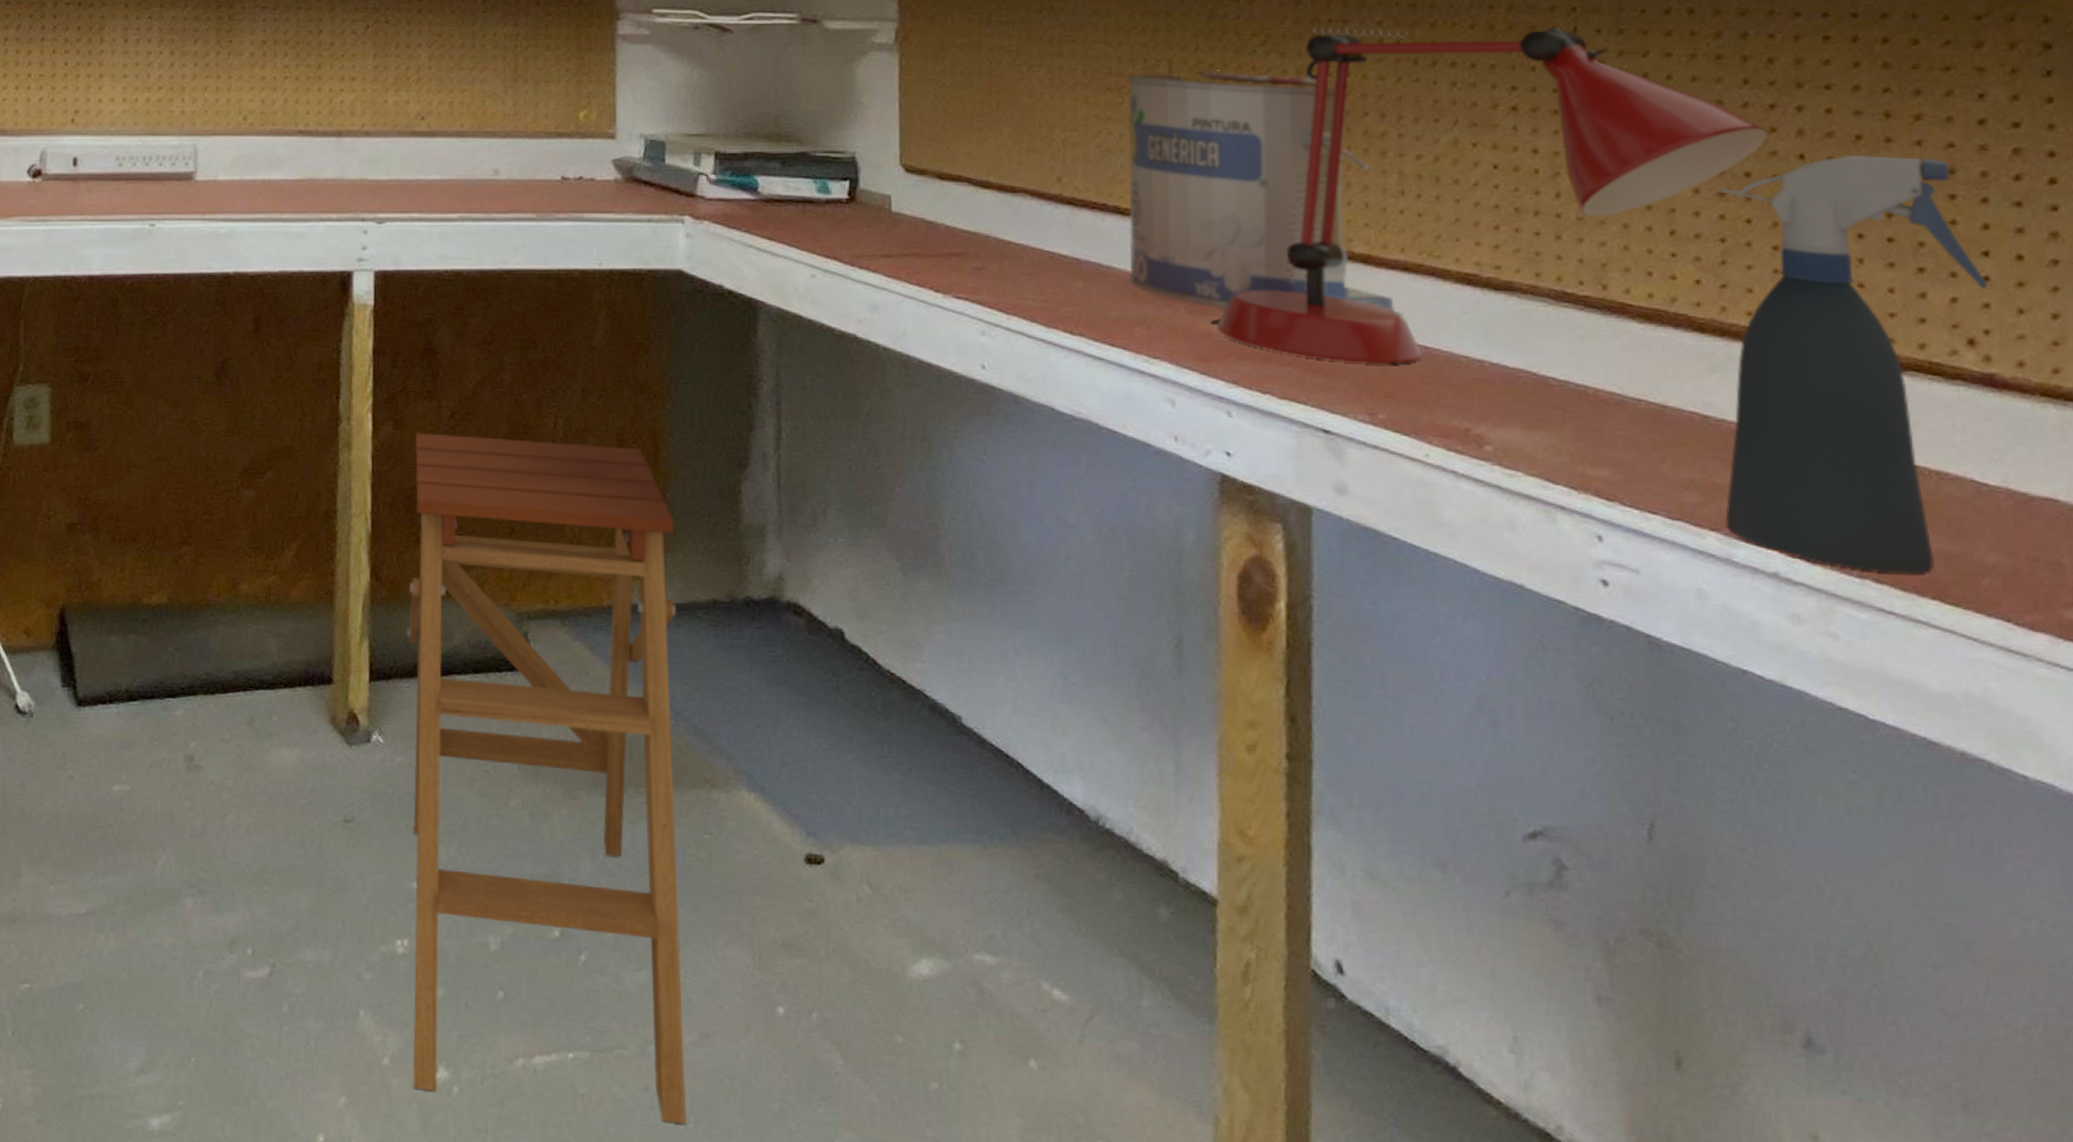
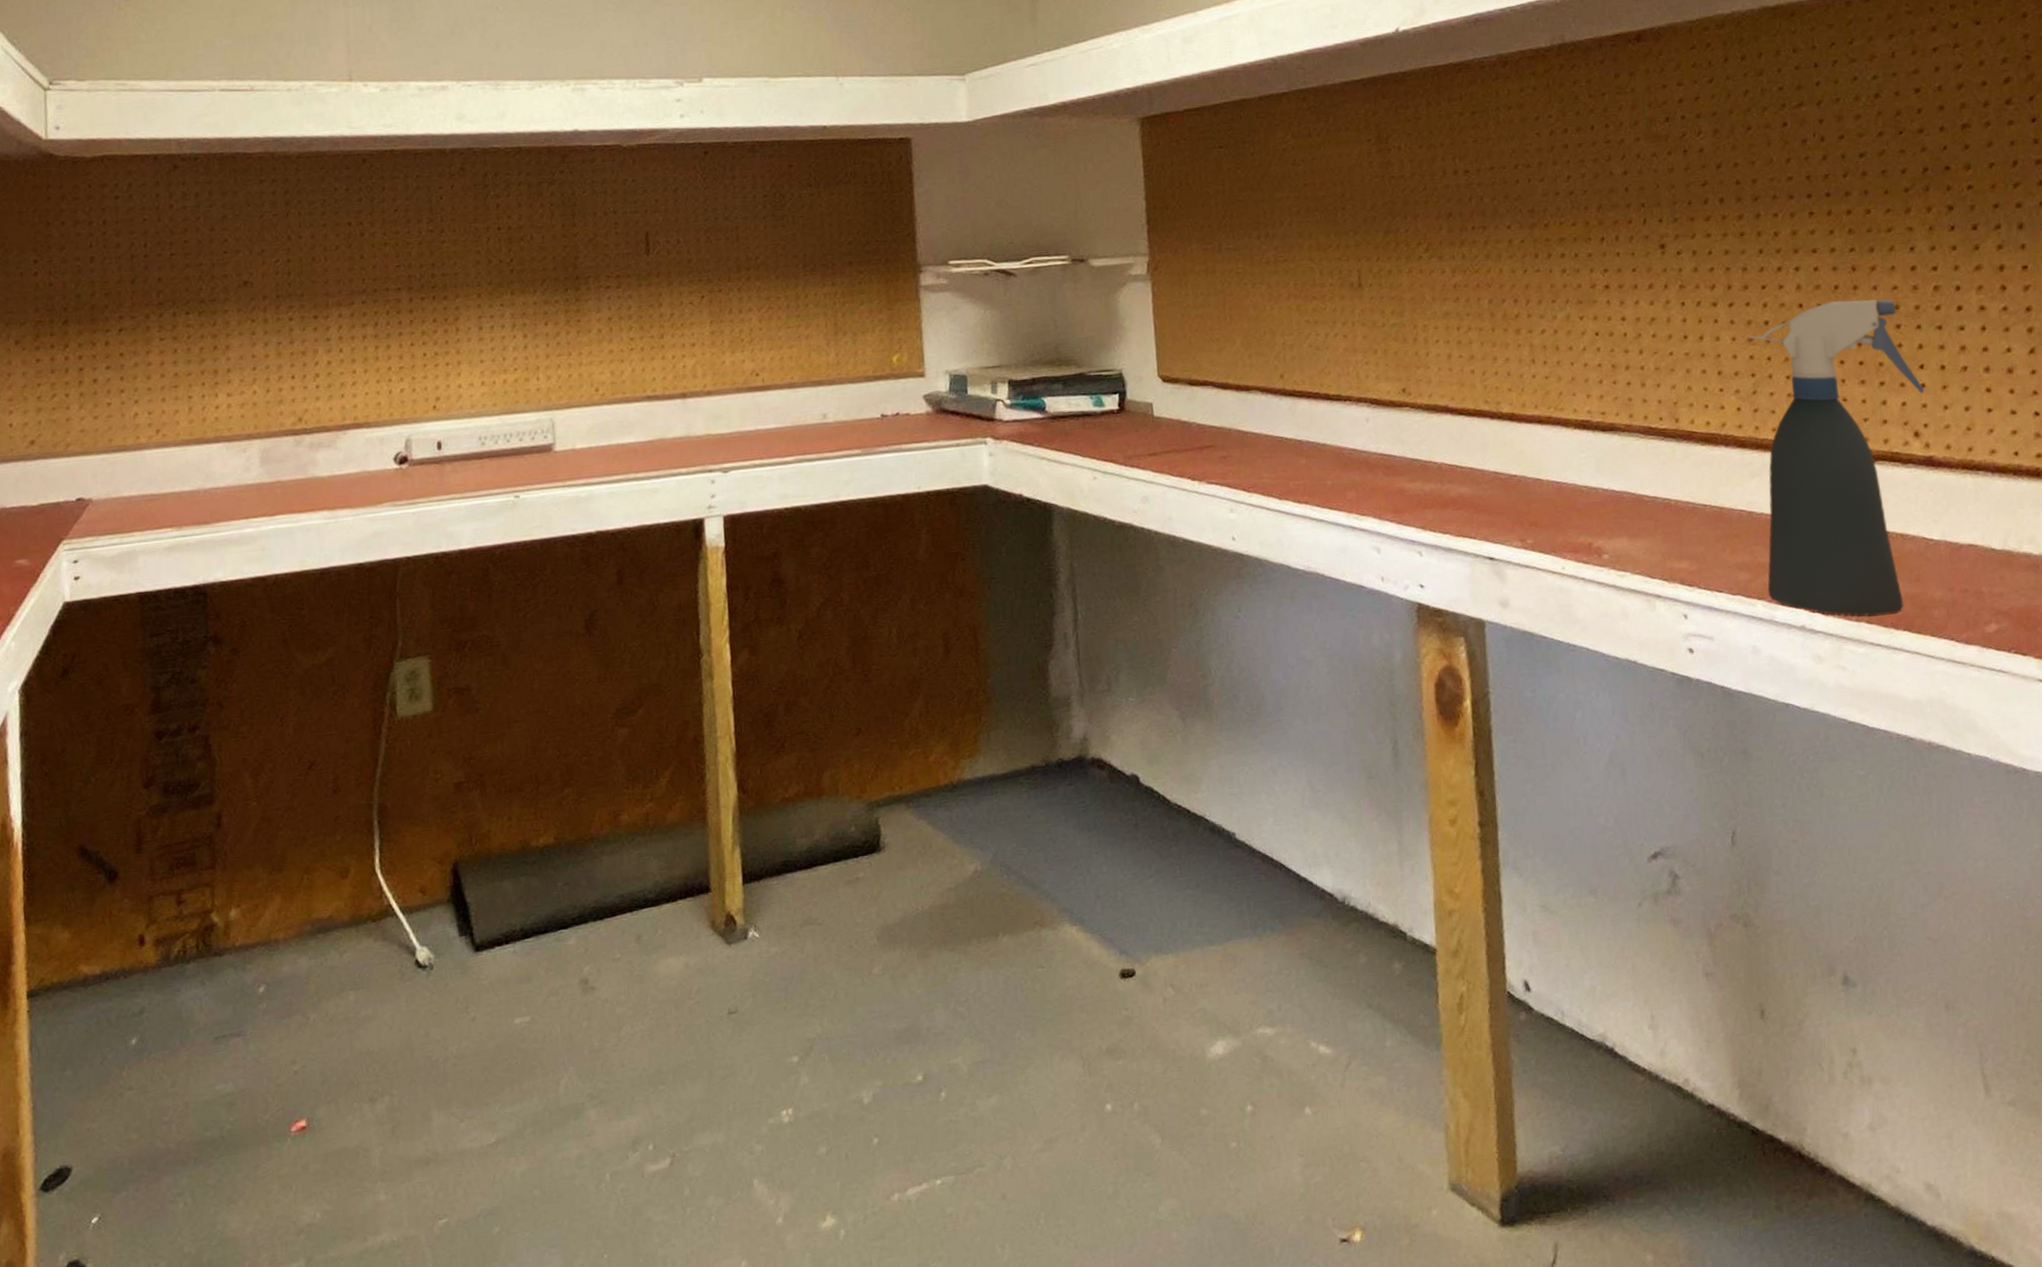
step ladder: present [407,433,687,1124] -> none [769,643,1038,1240]
paint can: present [1128,70,1396,312] -> none [1328,271,1535,469]
desk lamp: present [1210,27,1769,365] -> none [1401,220,1779,501]

